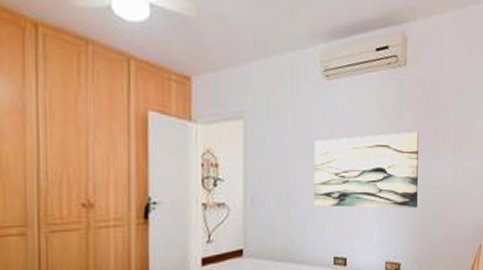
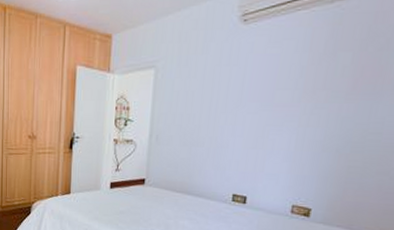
wall art: present [314,131,420,208] -> none [217,72,358,155]

